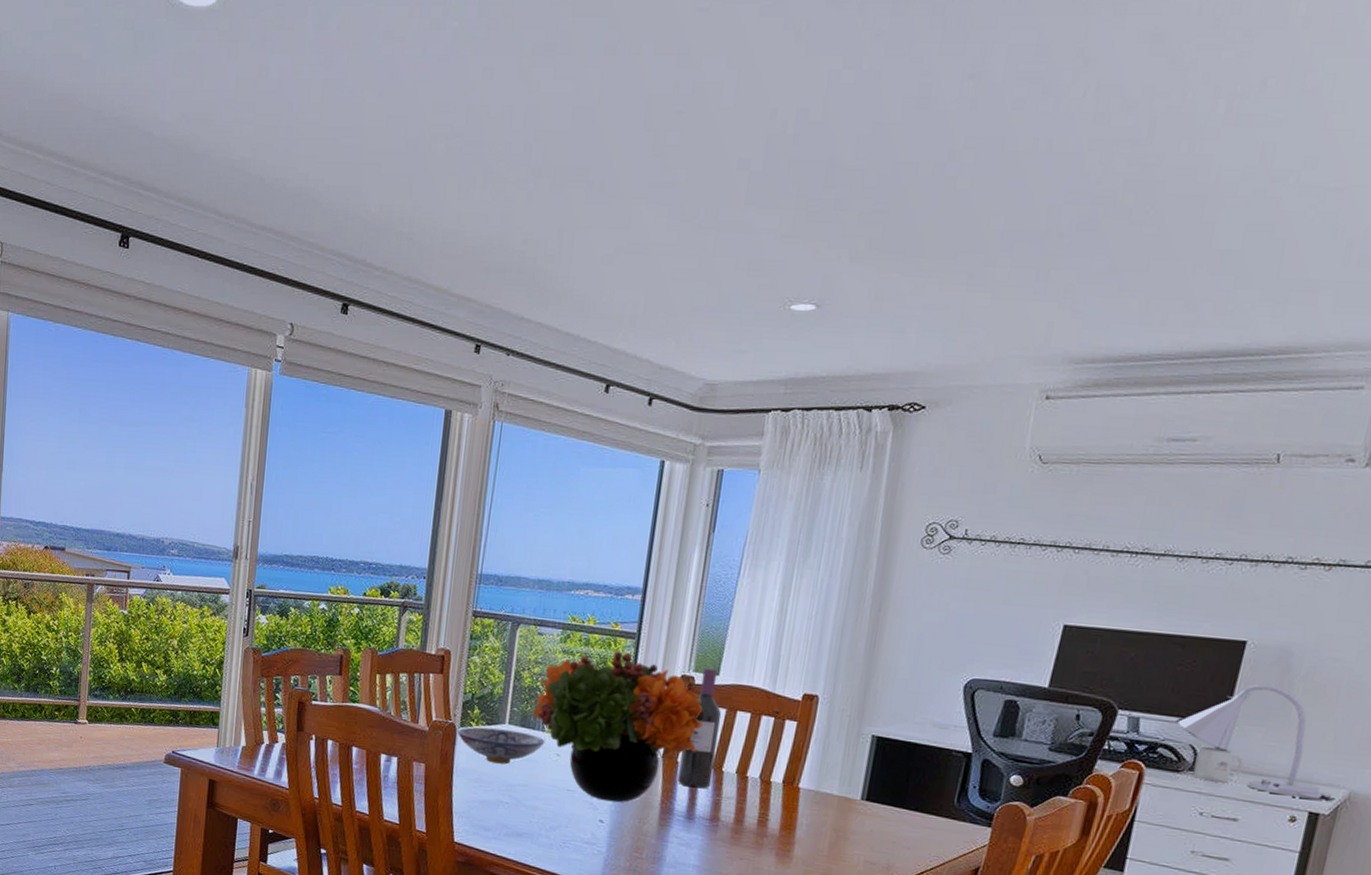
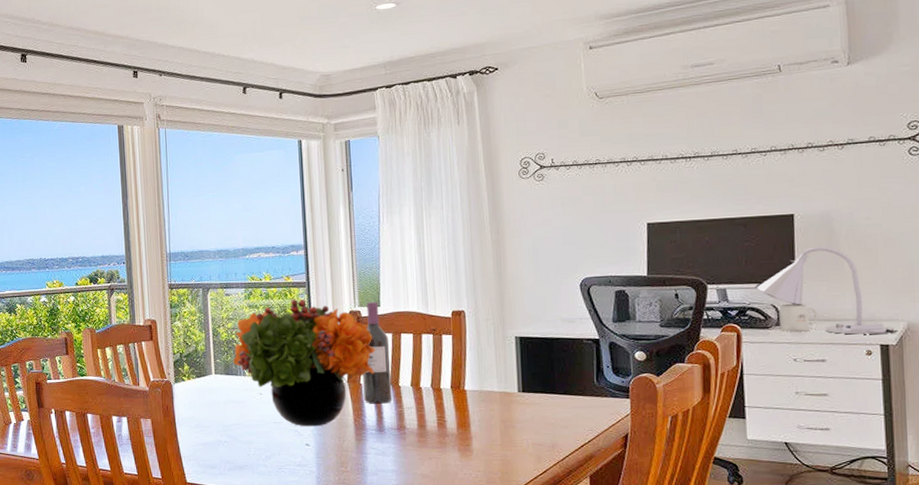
bowl: present [458,727,545,765] -> none [174,379,248,409]

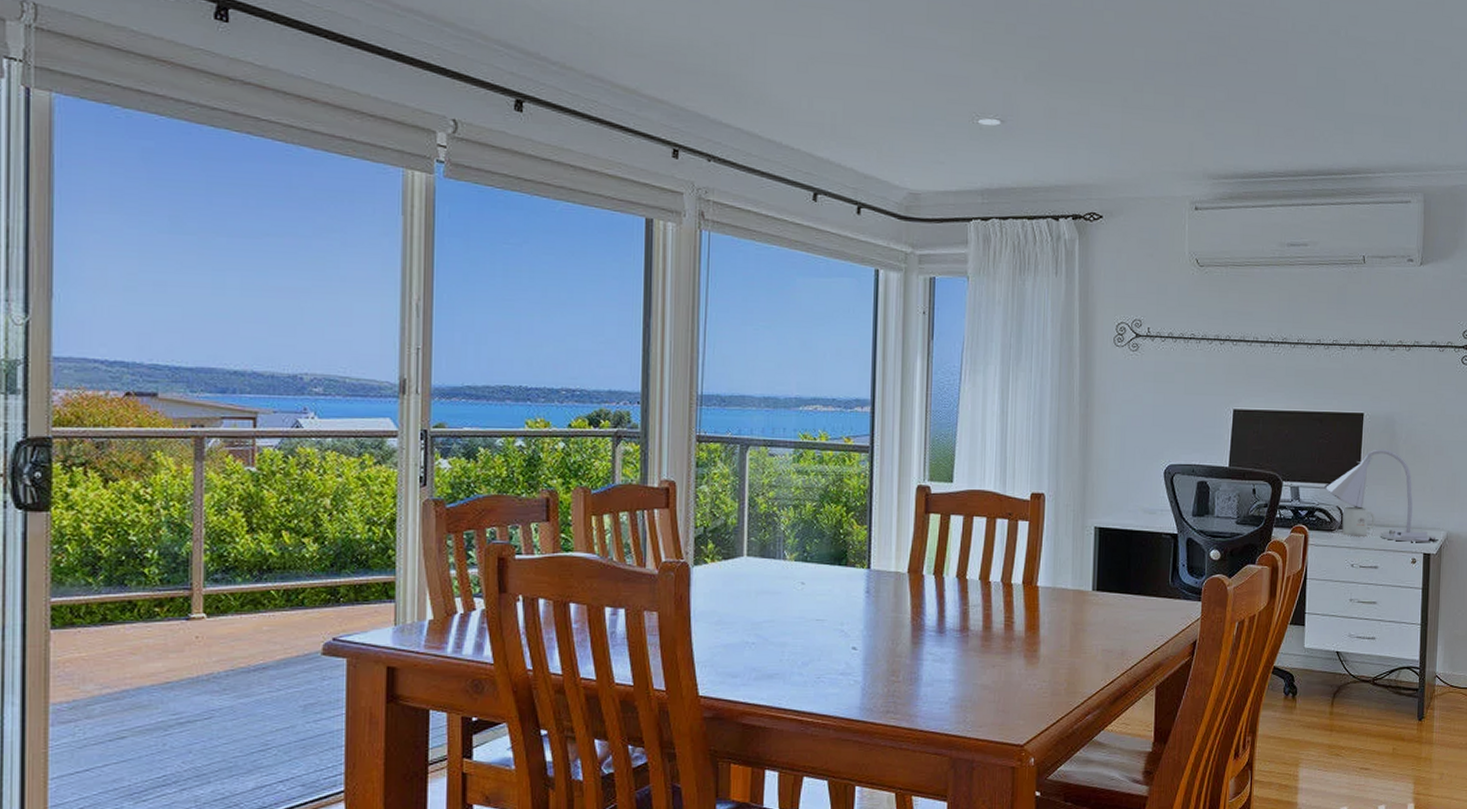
flower arrangement: present [233,299,375,427] -> none [771,466,943,626]
wine bottle: present [363,302,393,404] -> none [925,476,960,600]

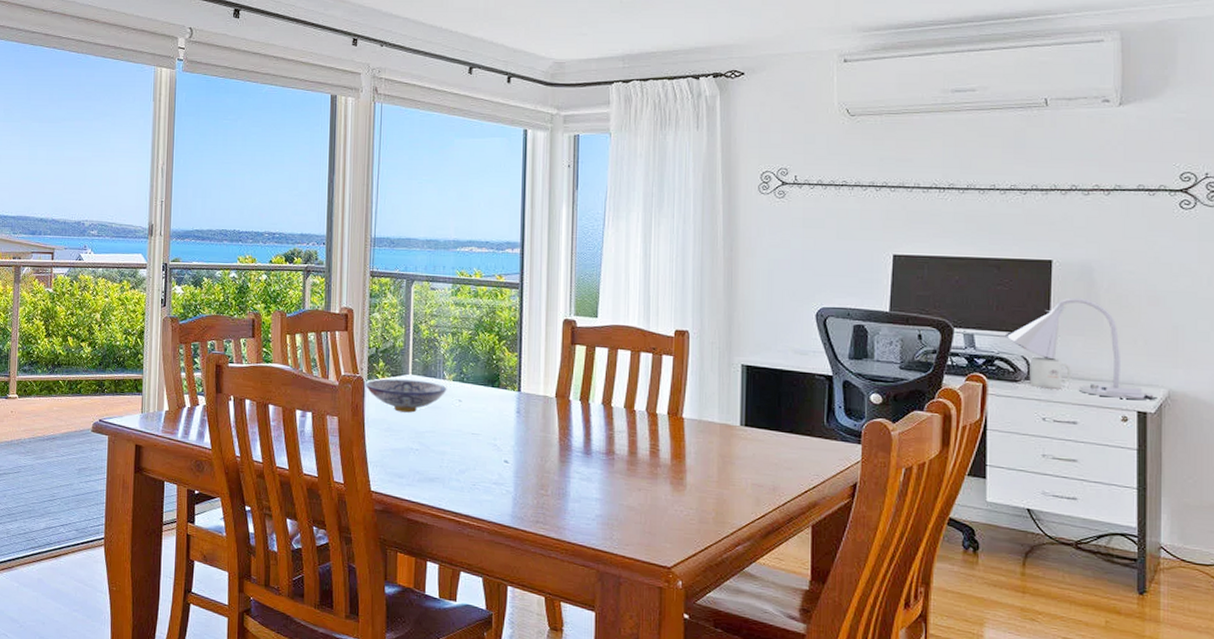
bowl: none [692,563,788,601] -> present [366,379,447,413]

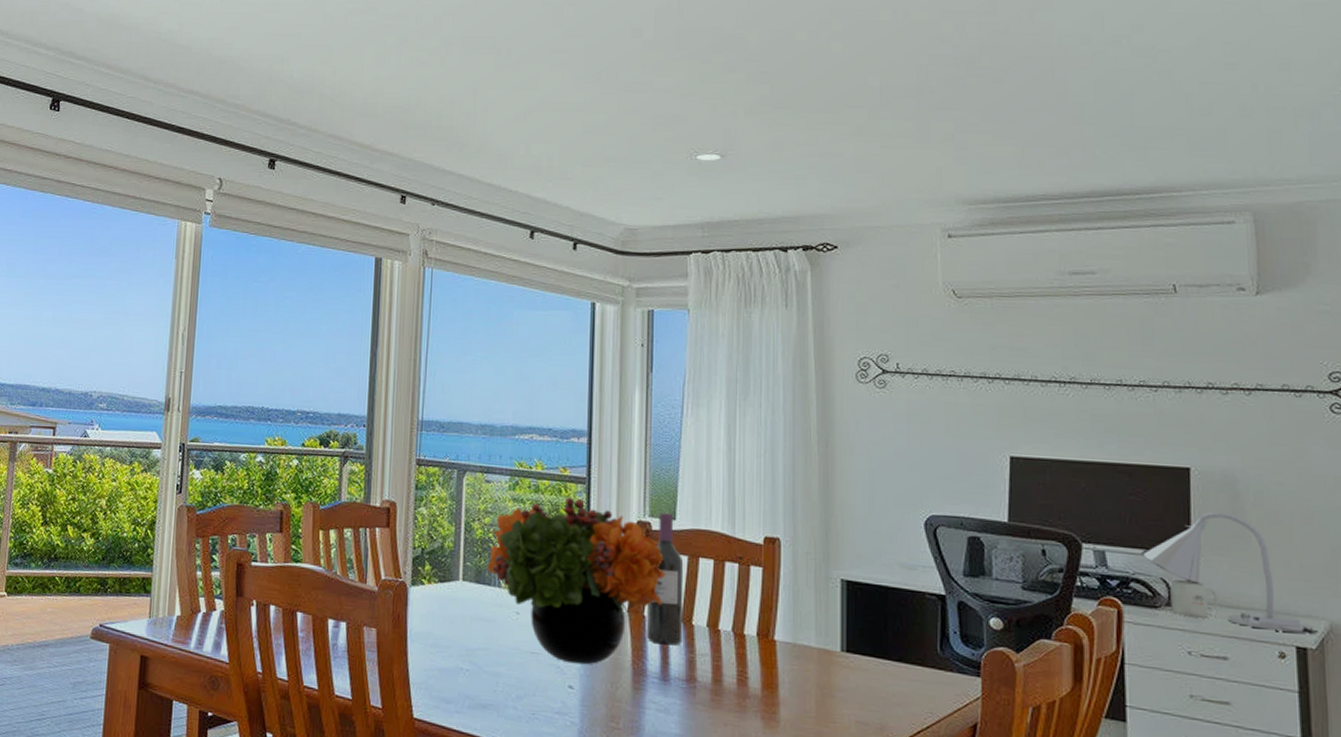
bowl: present [366,379,447,413] -> none [409,585,503,626]
flower arrangement: none [432,300,588,443] -> present [486,497,665,665]
wine bottle: none [572,312,605,425] -> present [647,512,684,646]

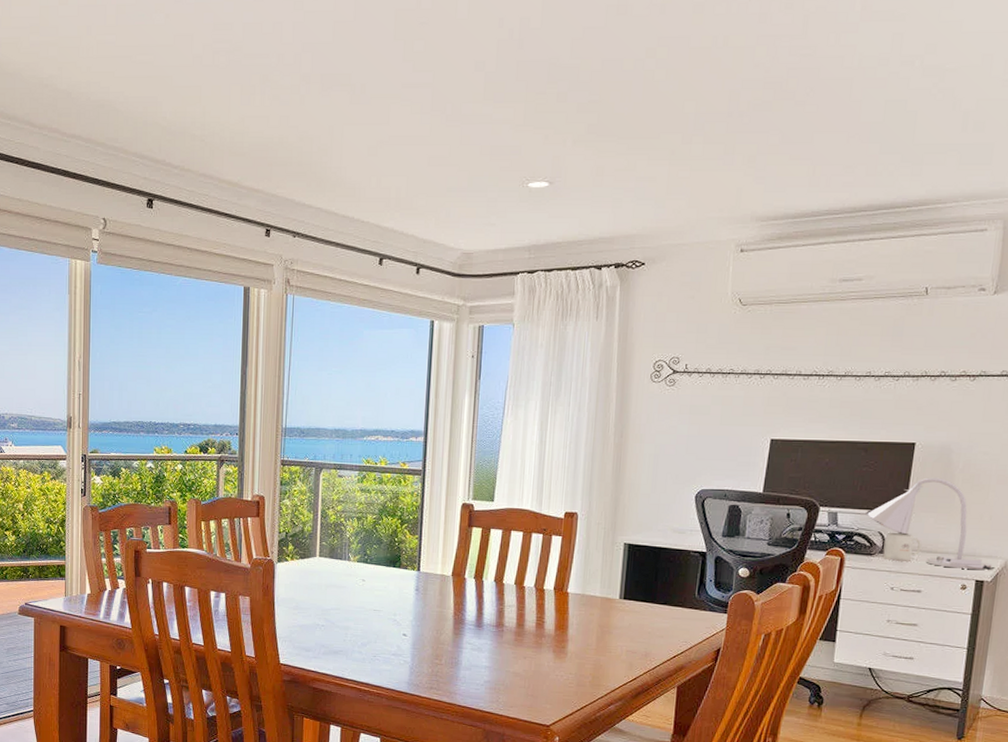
flower arrangement: present [486,497,665,665] -> none [339,486,483,618]
wine bottle: present [647,512,684,646] -> none [466,496,499,600]

